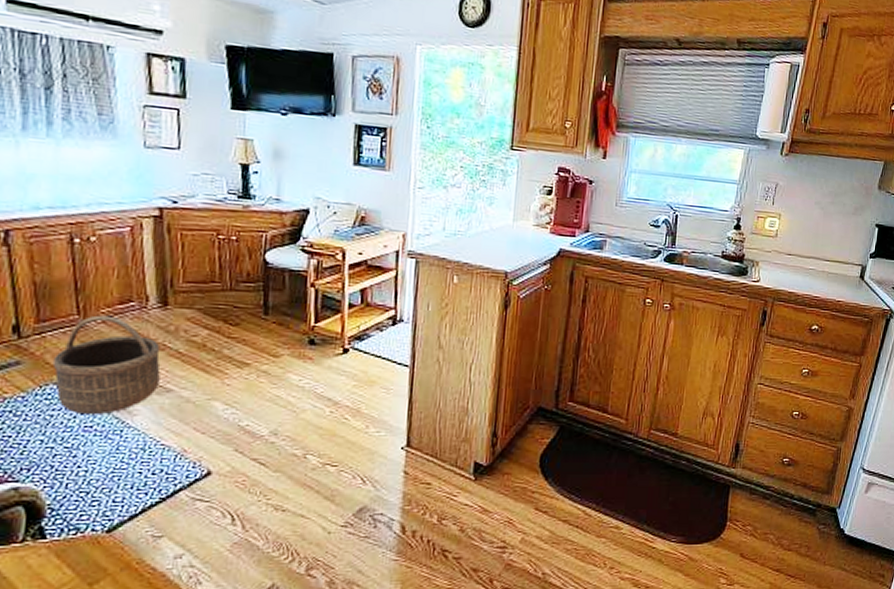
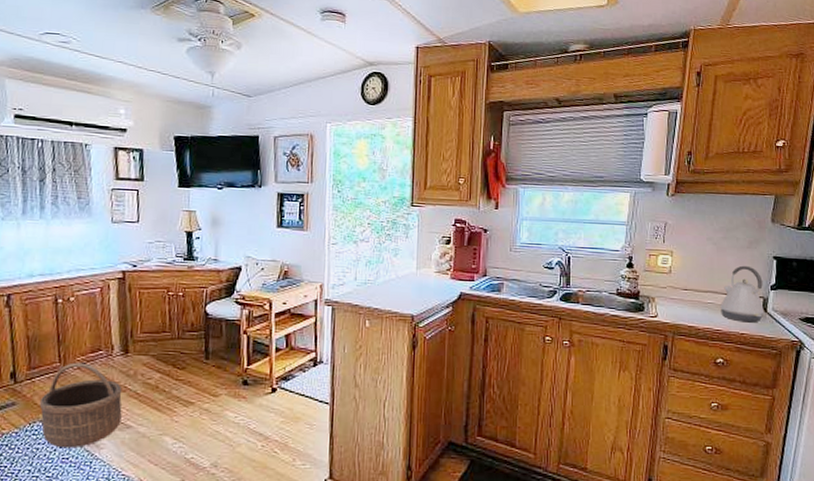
kettle: none [820,232,863,291] -> present [719,265,764,323]

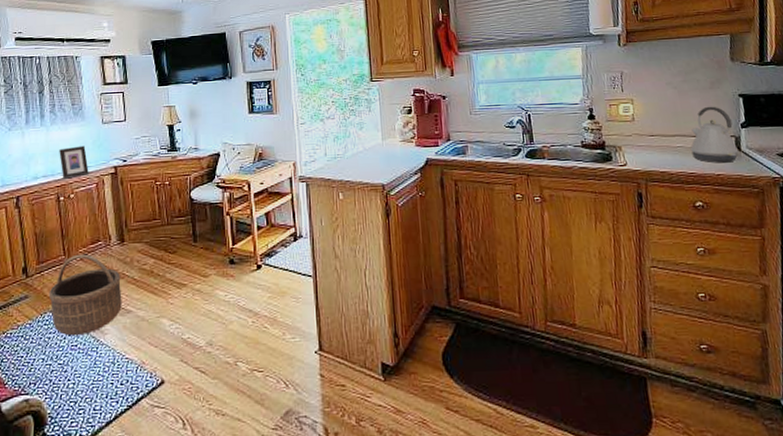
picture frame: none [59,244,93,280] -> present [59,145,89,179]

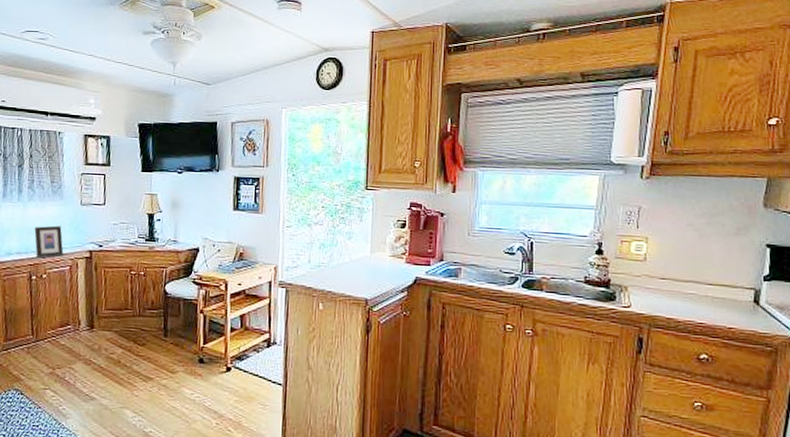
basket: present [48,254,122,336] -> none [13,336,88,417]
kettle: present [690,106,739,163] -> none [703,253,756,317]

